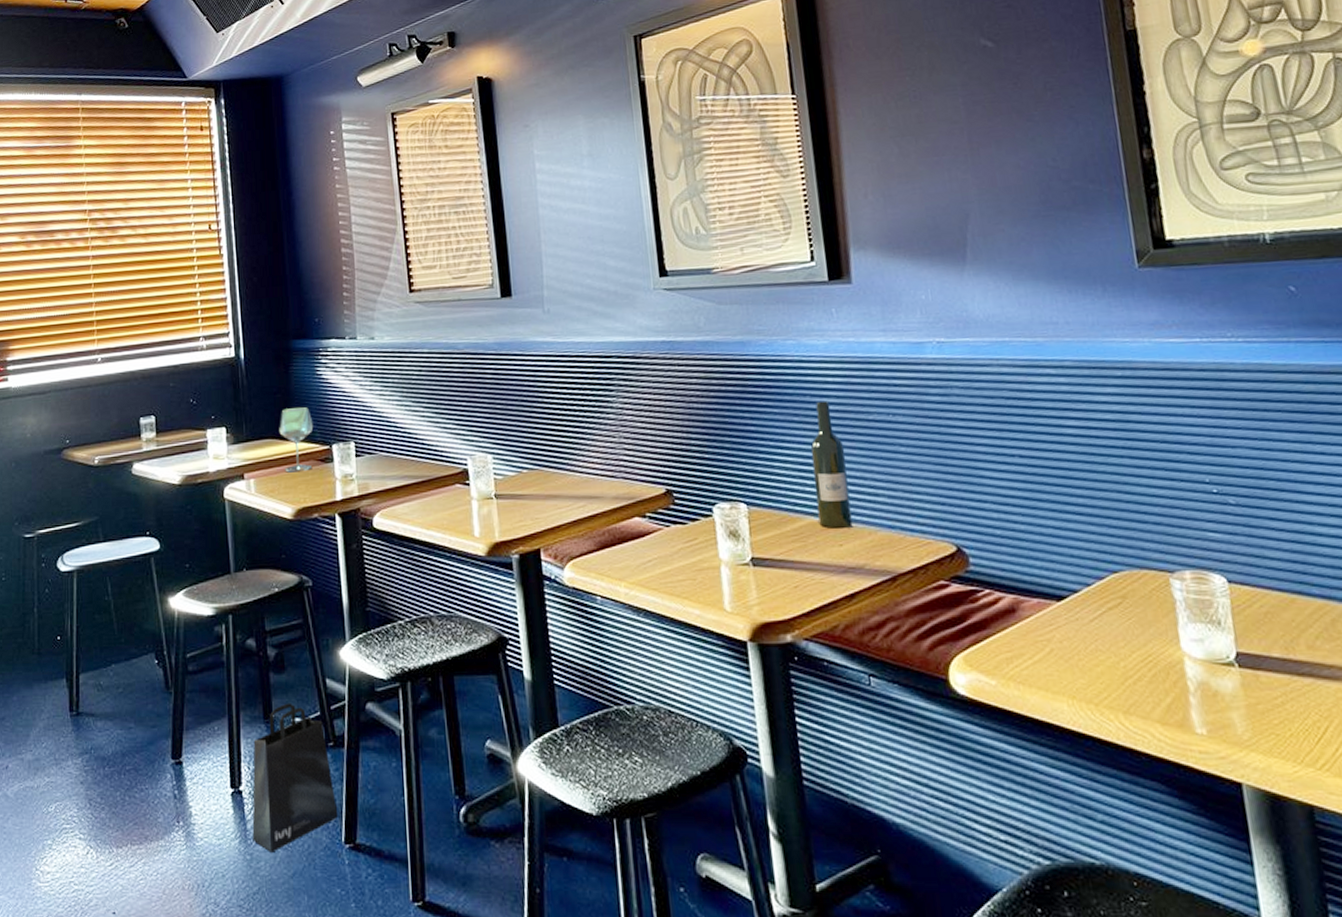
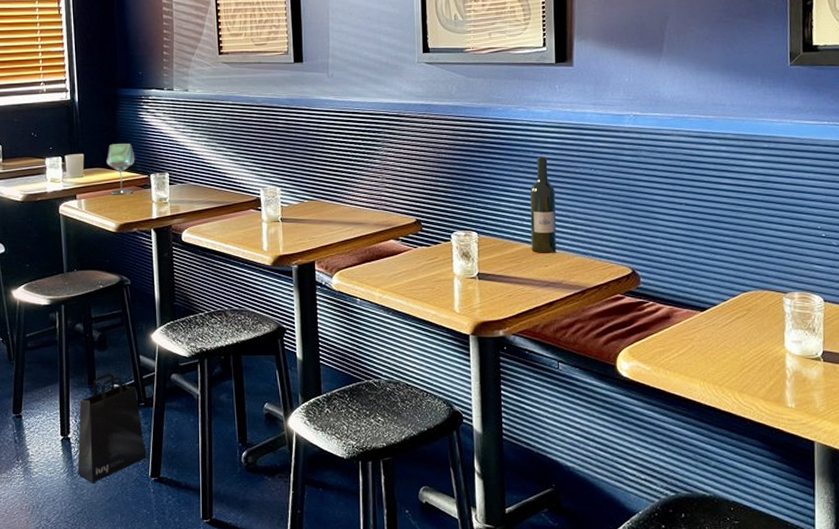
candle holder: none [229,422,253,454] -> present [64,154,84,179]

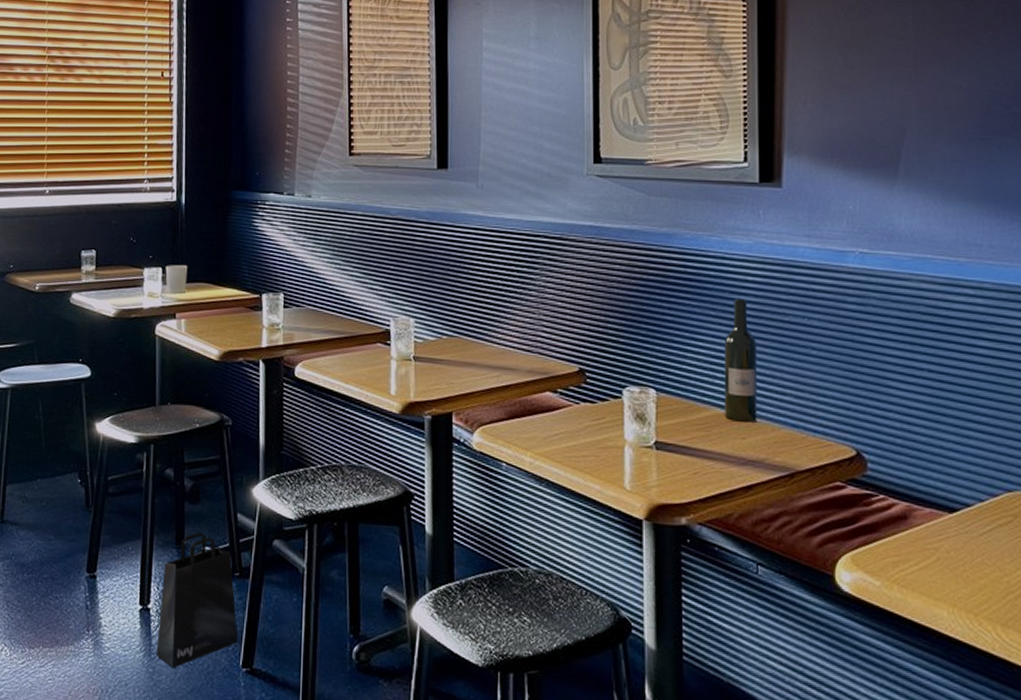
wine glass: present [106,144,135,195] -> none [213,255,246,317]

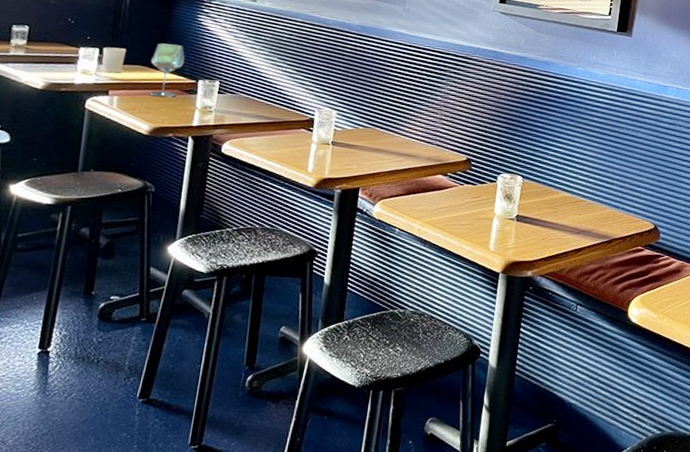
shopping bag: present [156,532,238,668] -> none [51,283,140,403]
wine glass: none [213,255,246,317] -> present [149,43,185,98]
wine bottle: present [724,298,758,424] -> none [569,113,599,204]

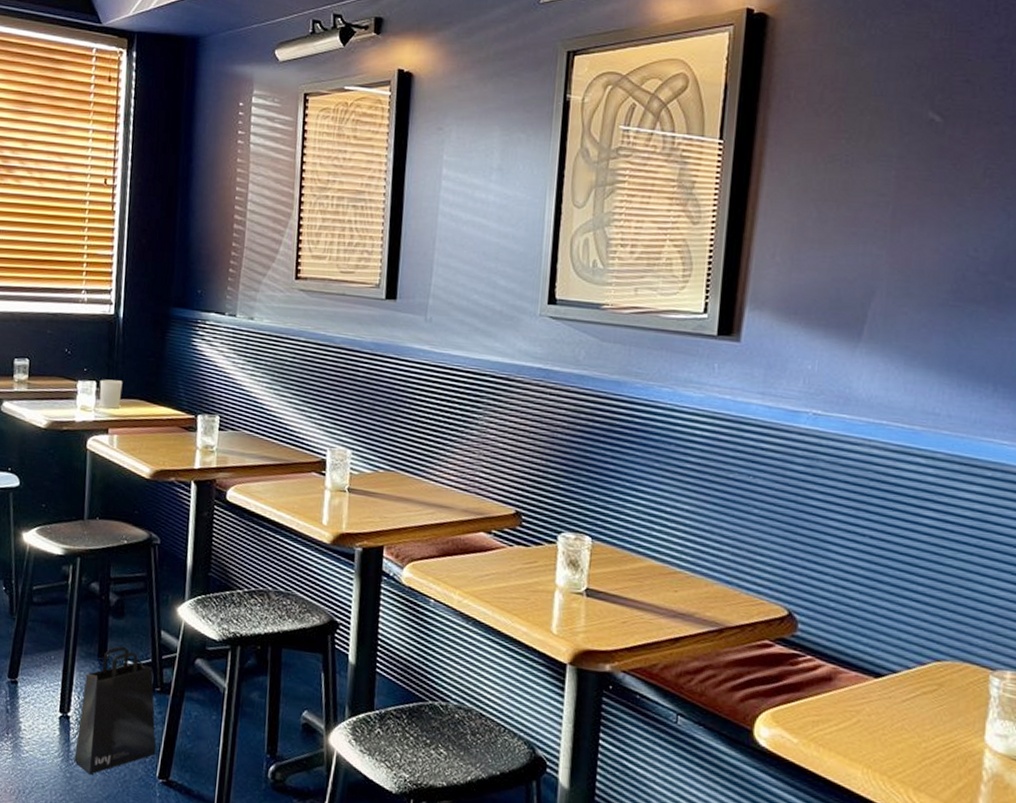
shopping bag: none [51,283,140,403] -> present [74,646,156,775]
wine glass: present [149,43,185,98] -> none [148,373,182,436]

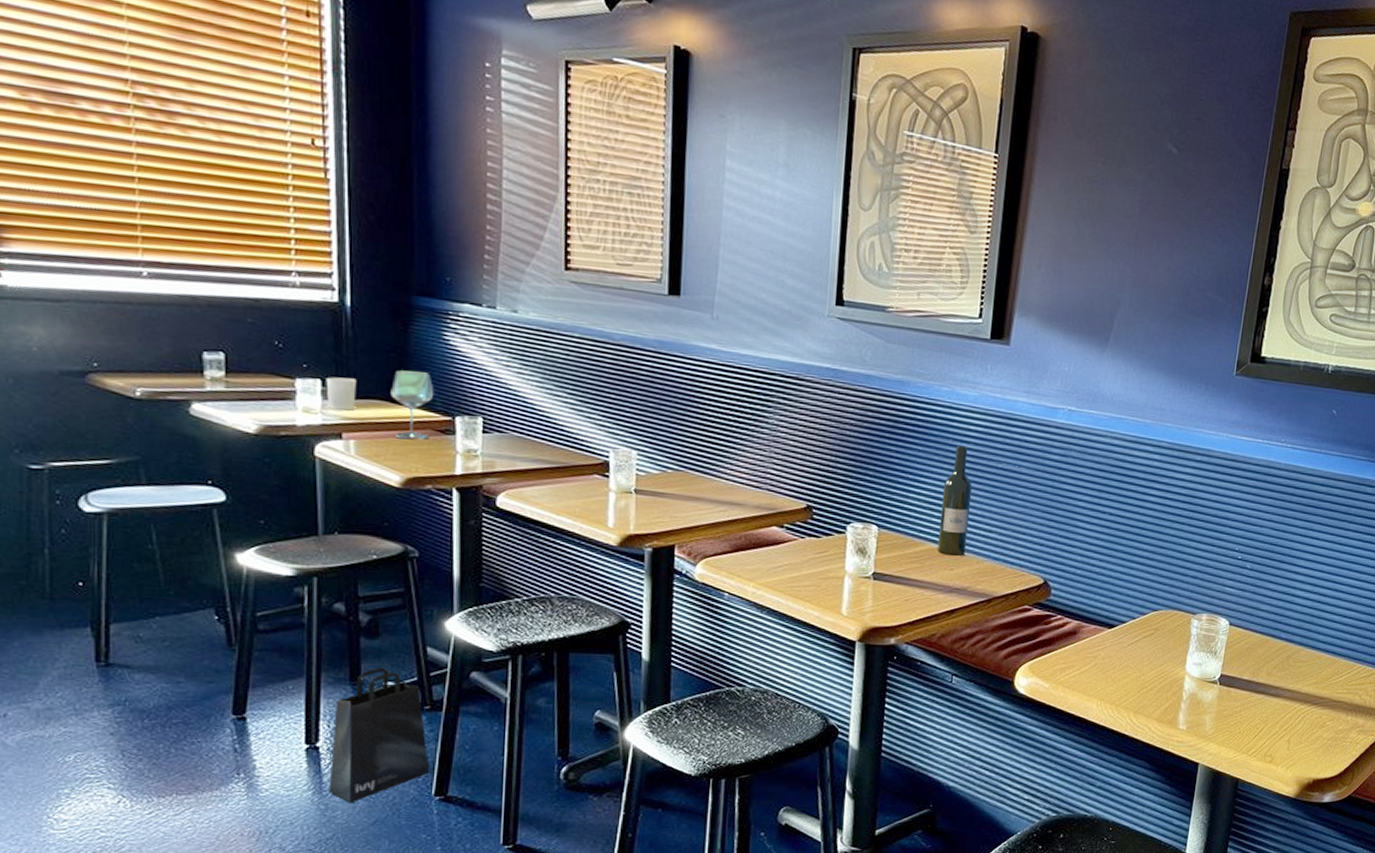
wine glass: none [148,373,182,436] -> present [390,370,434,440]
wine bottle: none [659,451,699,577] -> present [937,445,973,557]

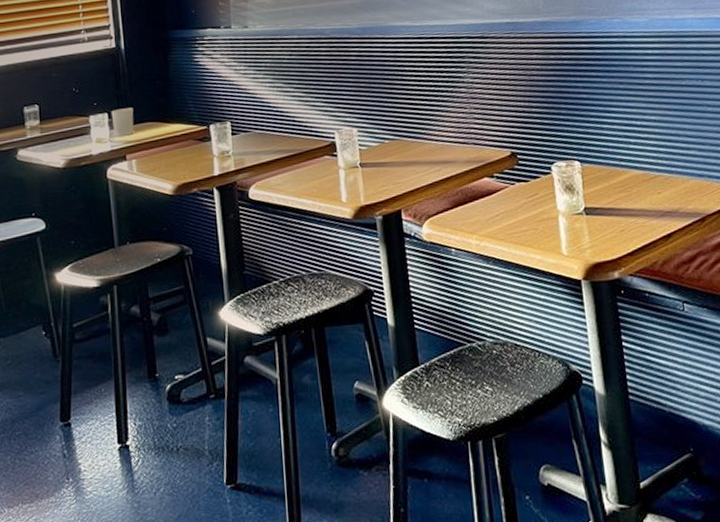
shopping bag: present [329,667,430,803] -> none [139,361,220,499]
wine glass: present [390,370,434,440] -> none [159,92,192,152]
wine bottle: present [937,445,973,557] -> none [633,70,669,181]

